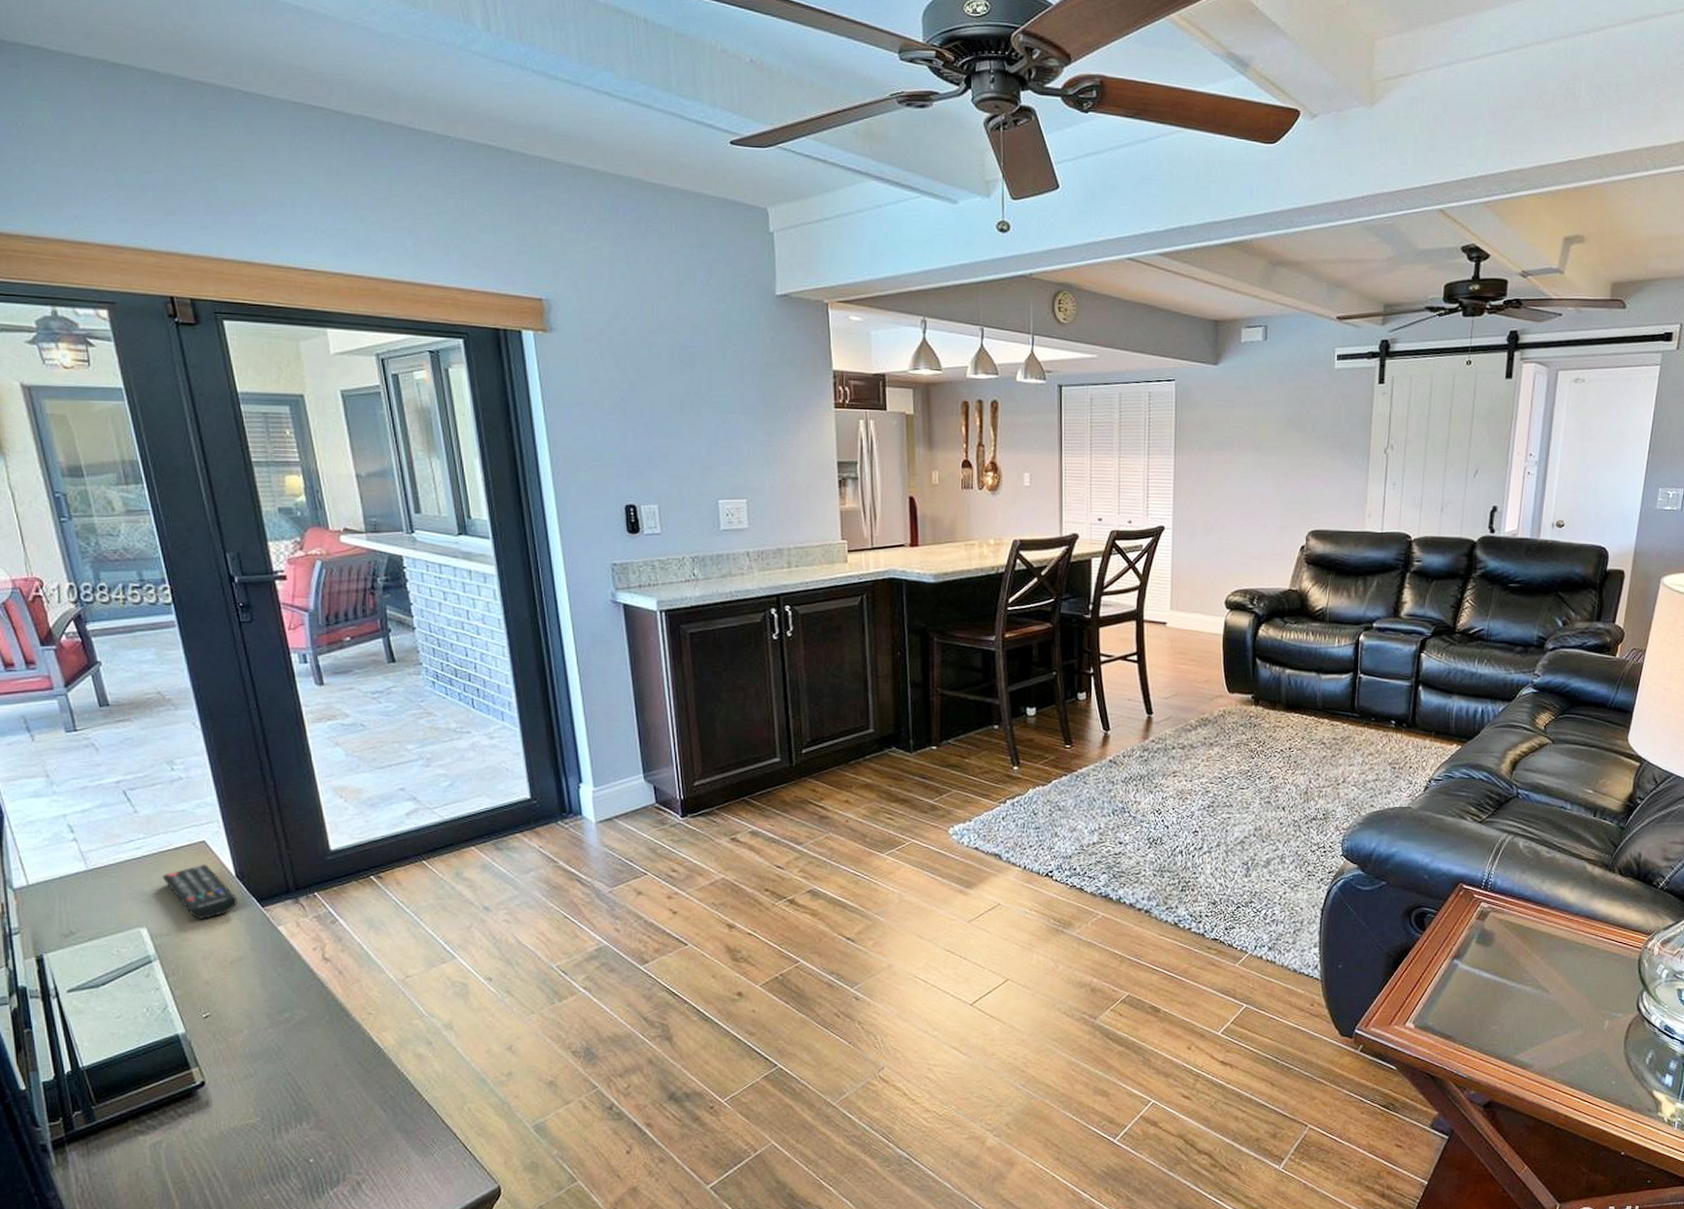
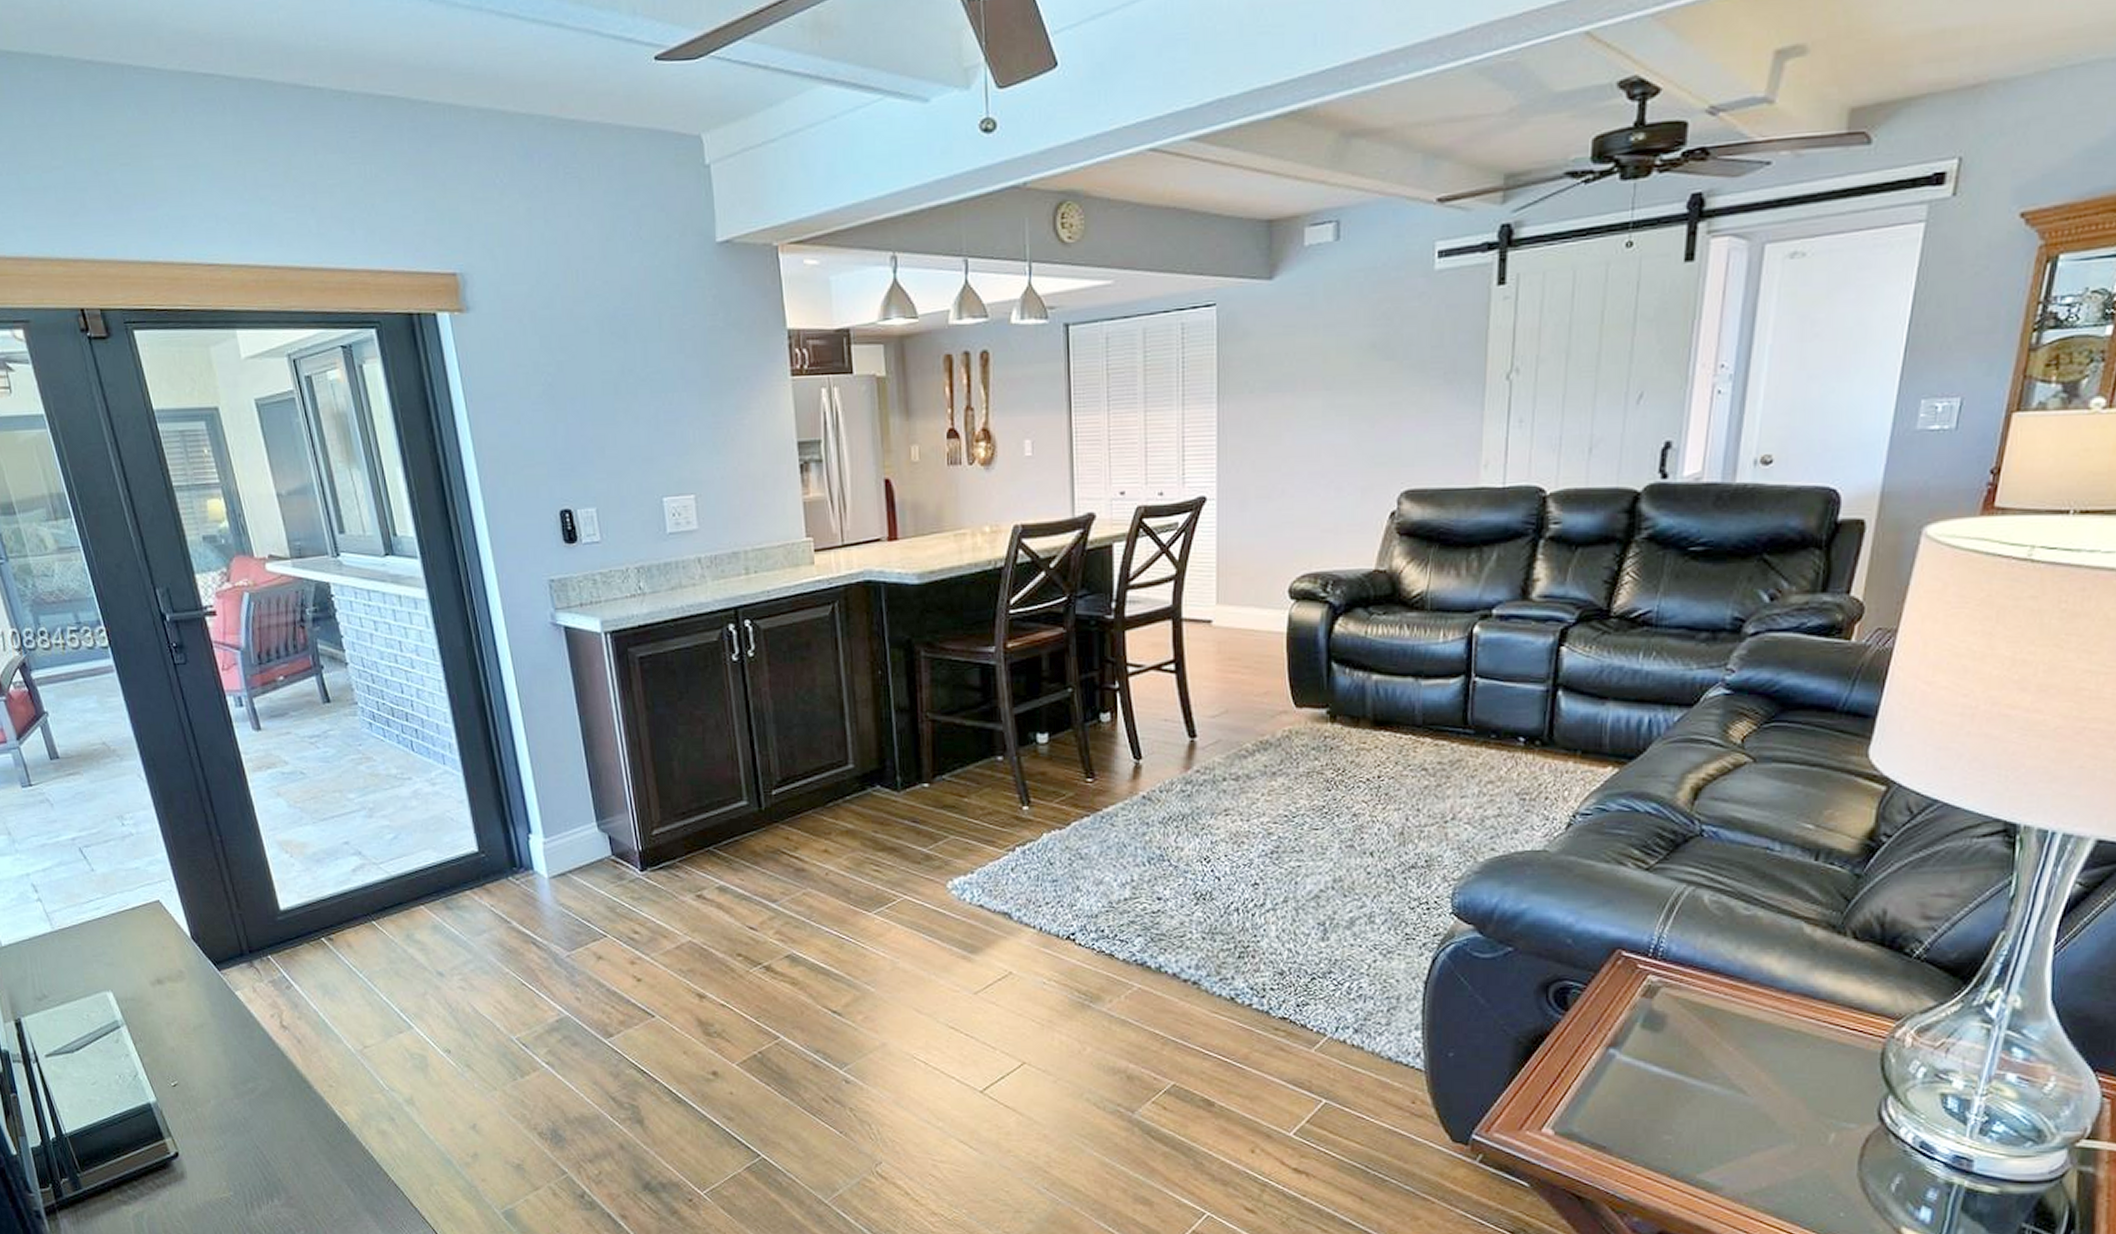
remote control: present [161,864,237,919] -> none [122,925,195,983]

